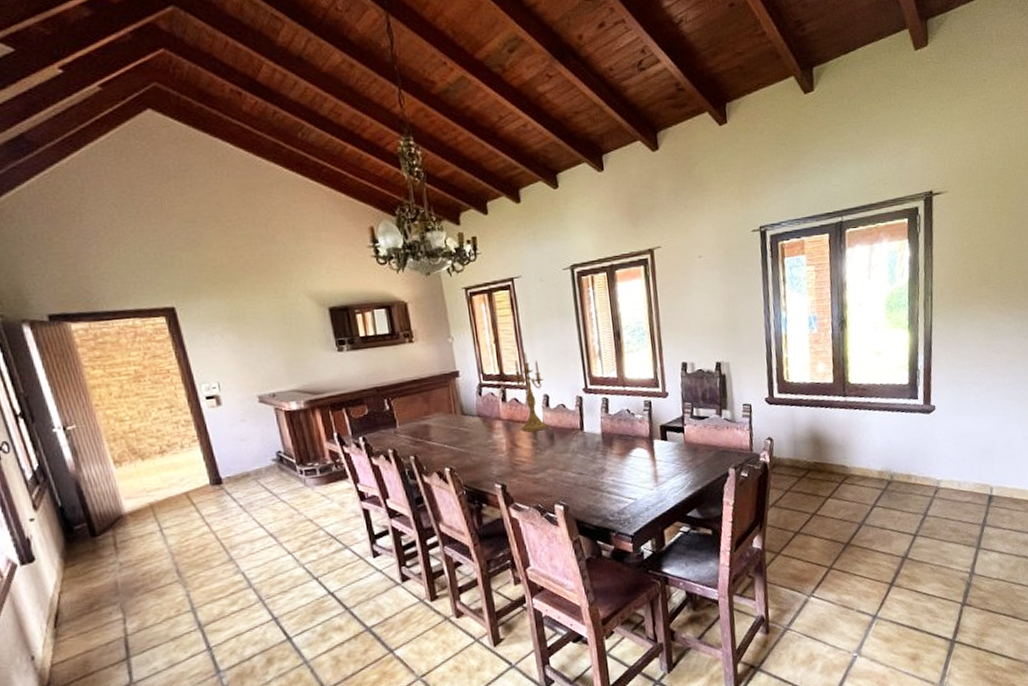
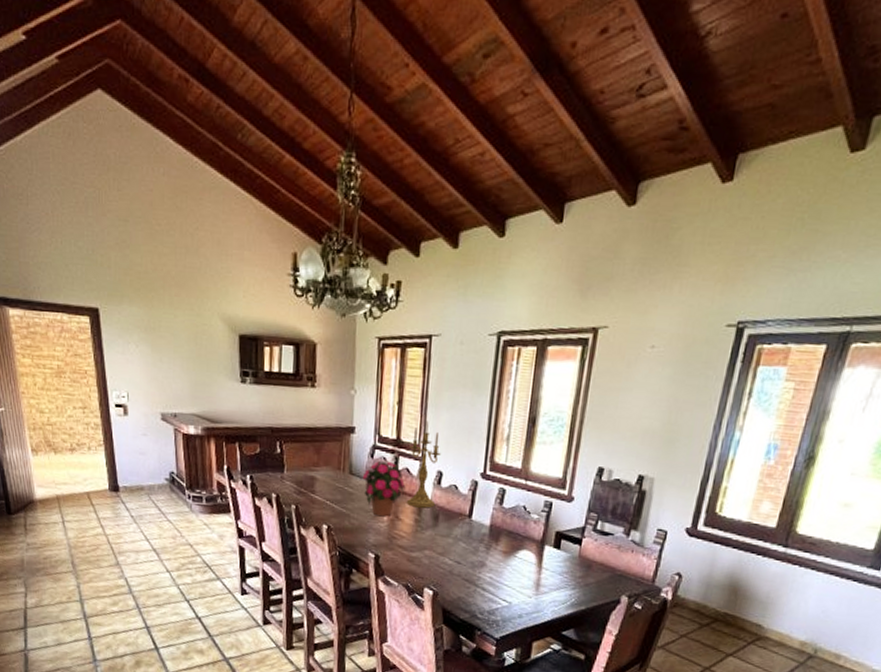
potted flower: none [474,395,518,449] -> present [362,460,406,517]

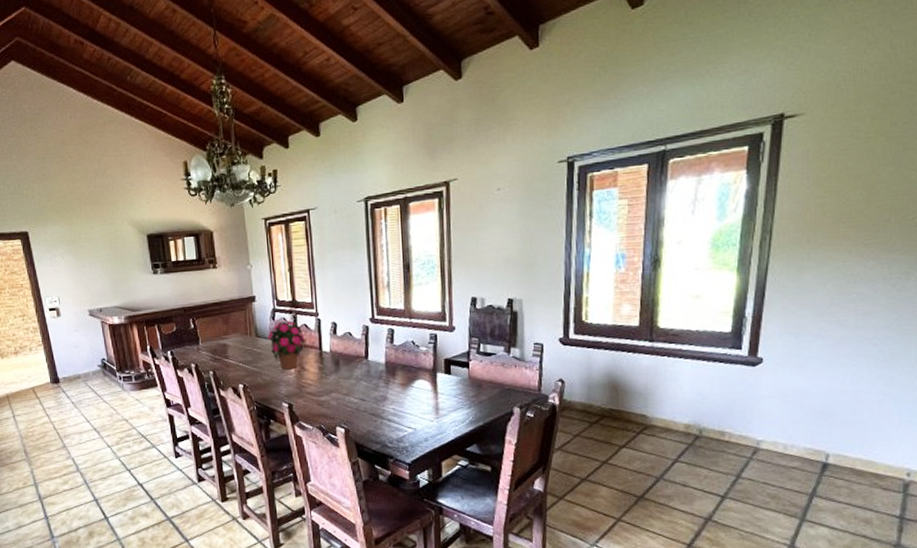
candelabra: present [407,421,441,509] -> none [304,281,334,357]

